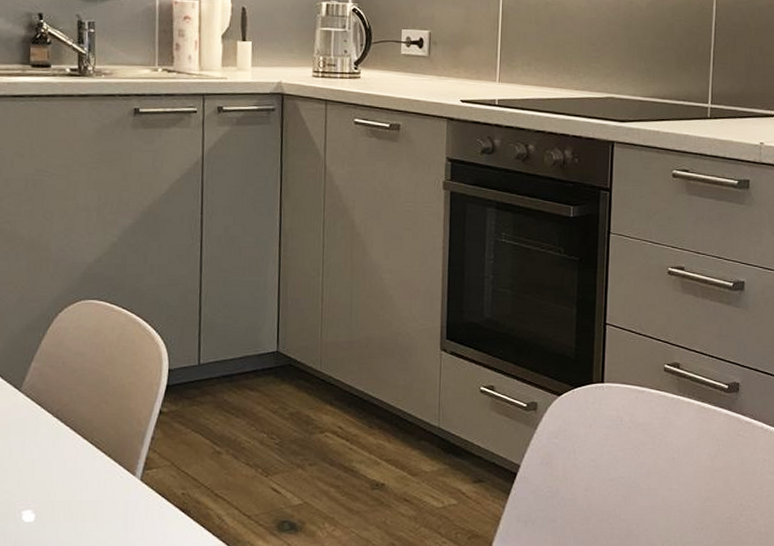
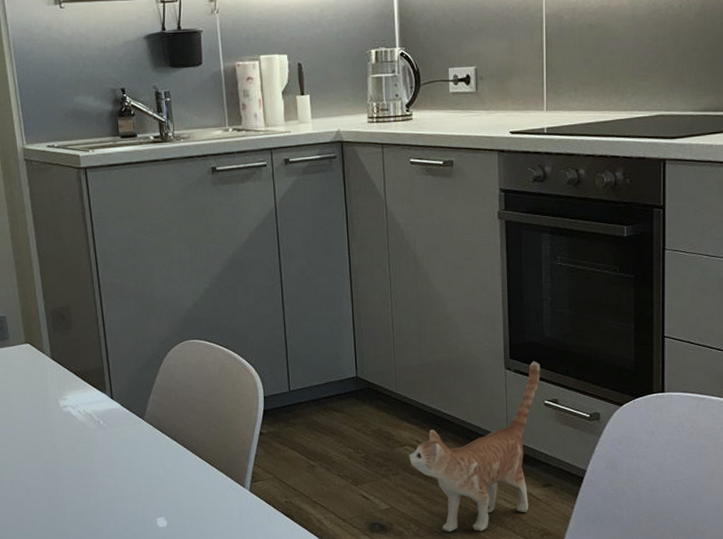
cat: none [329,343,478,533] -> present [409,360,541,532]

